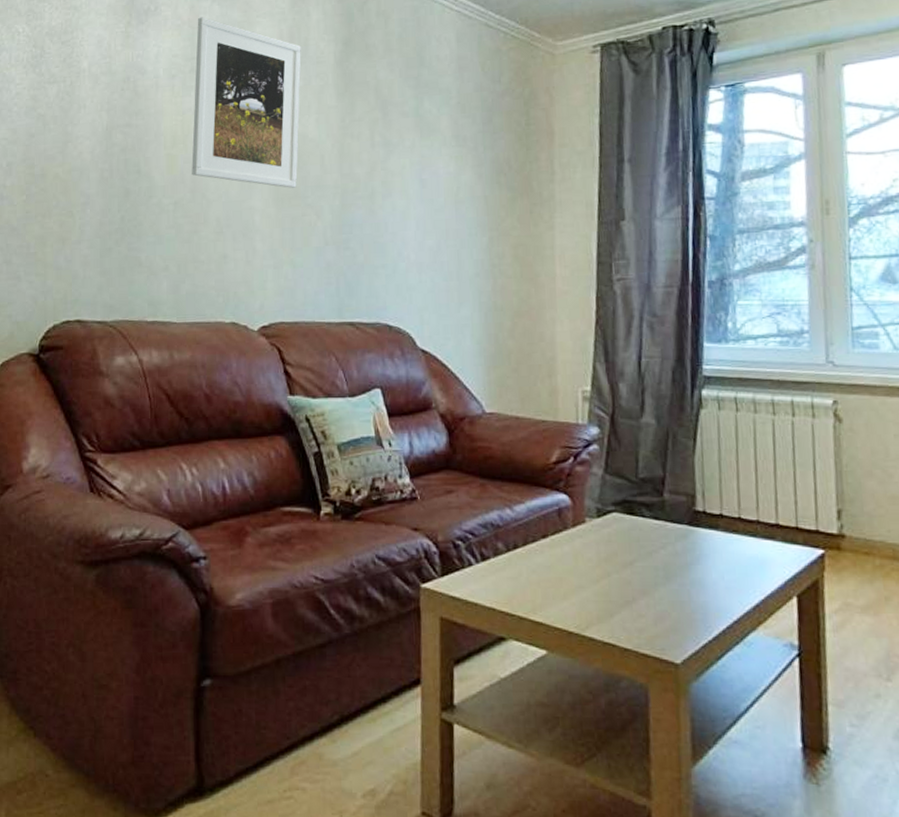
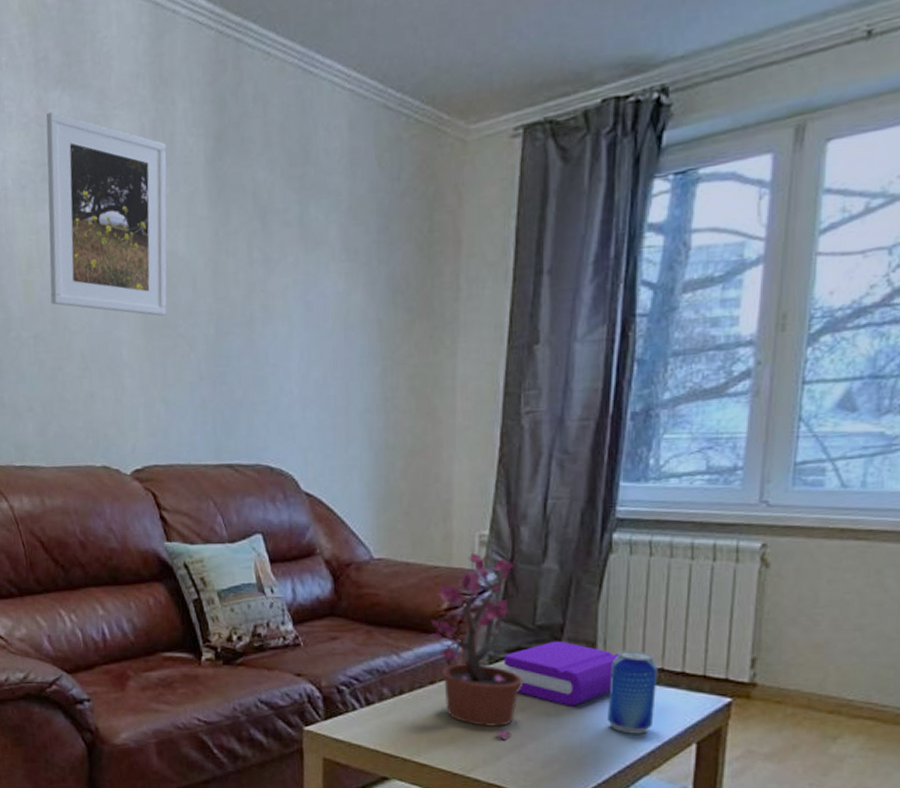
potted plant: none [539,407,631,596] -> present [428,552,523,740]
book: none [611,493,718,560] -> present [503,641,619,706]
beer can: none [711,502,755,588] -> present [608,650,658,734]

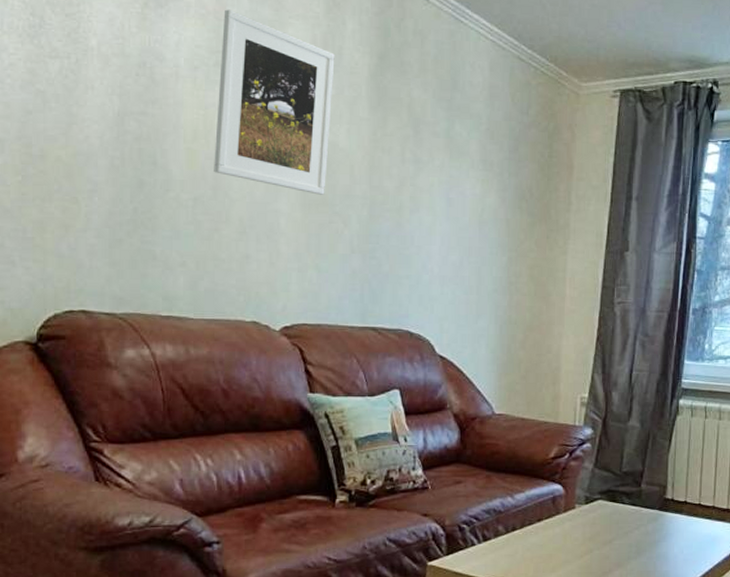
potted plant: present [428,552,523,740] -> none [538,411,612,568]
book: present [503,641,619,706] -> none [597,484,683,538]
beer can: present [608,650,658,734] -> none [674,492,711,559]

